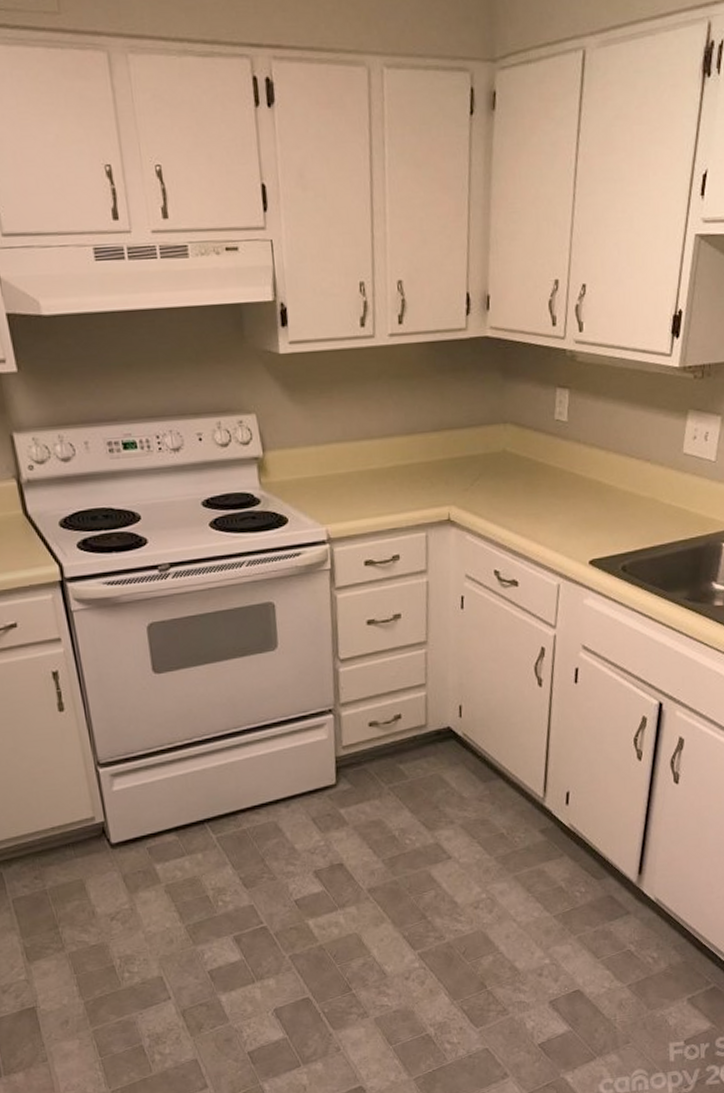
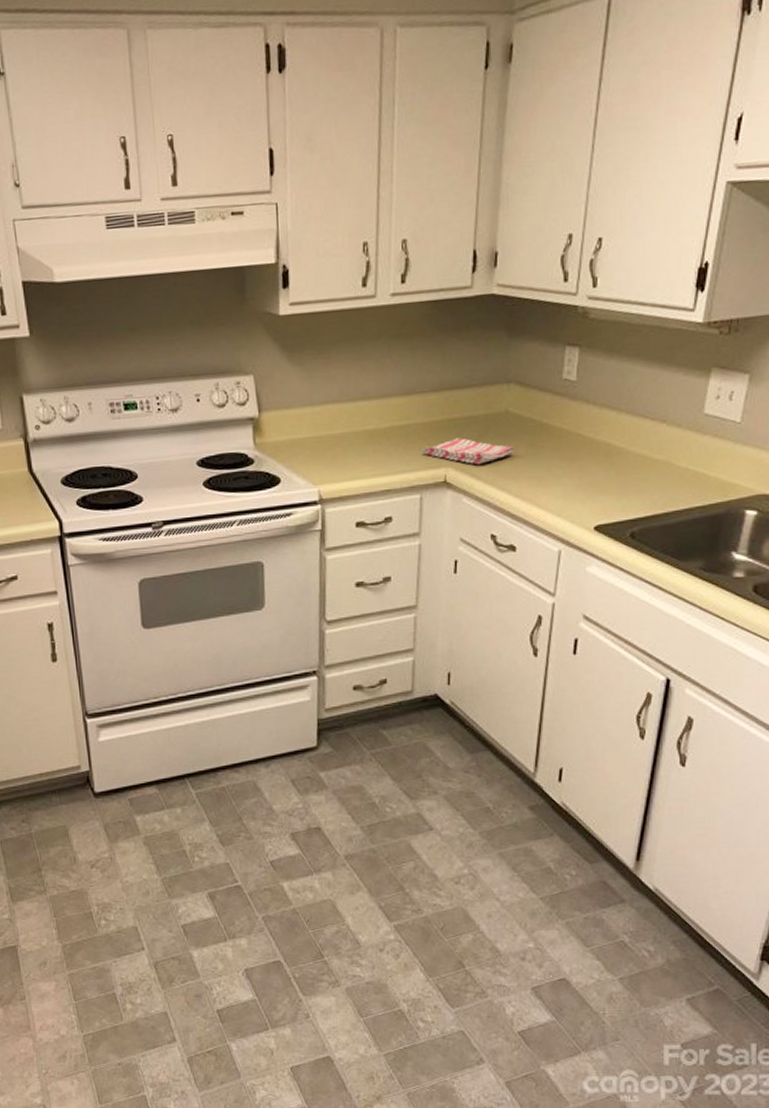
dish towel: none [426,476,513,503] -> present [423,438,514,465]

